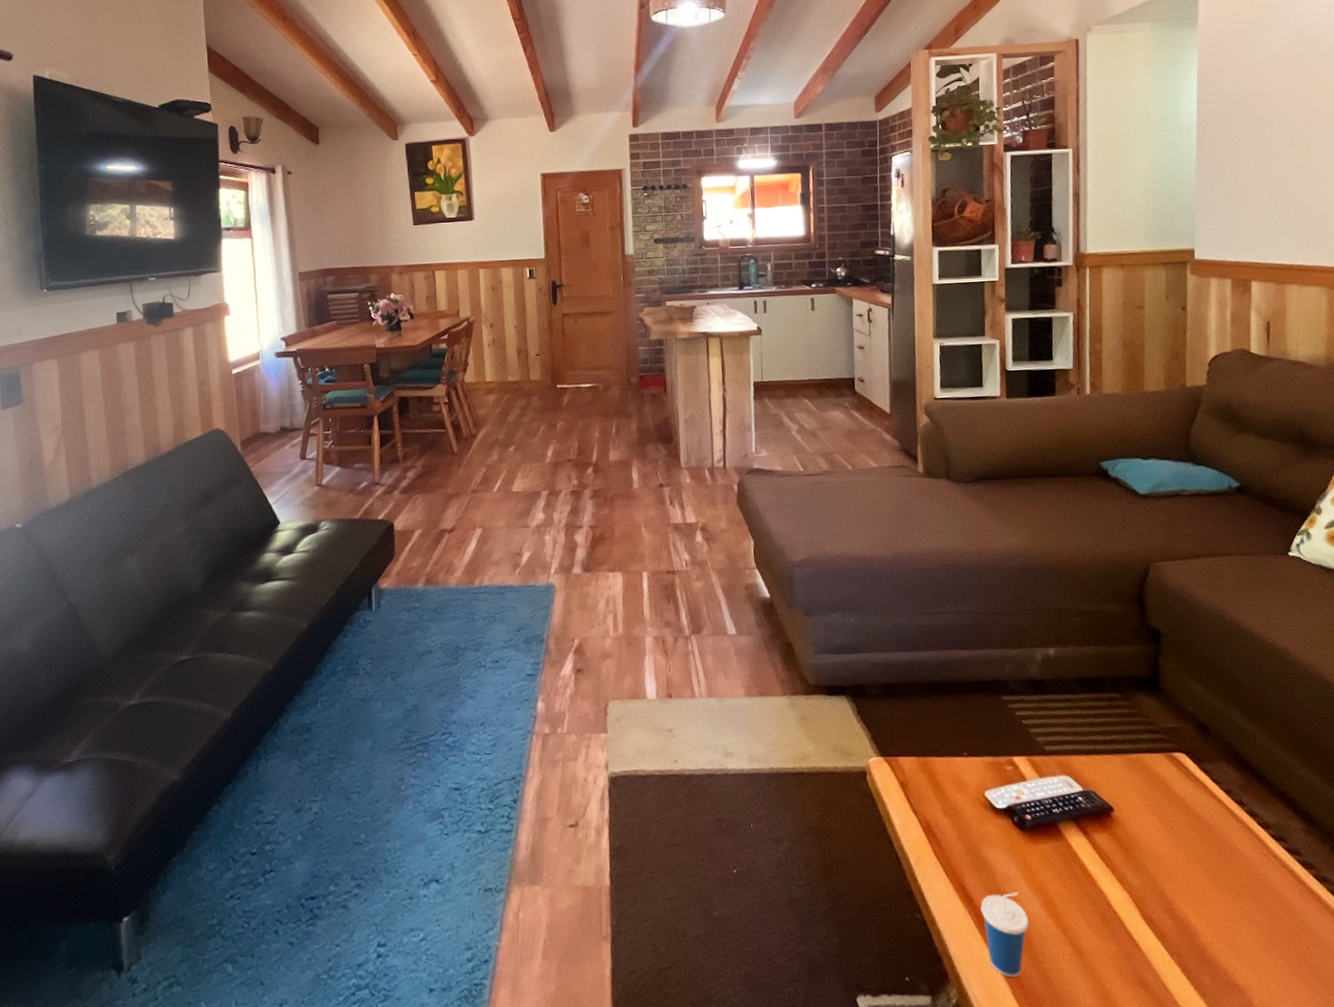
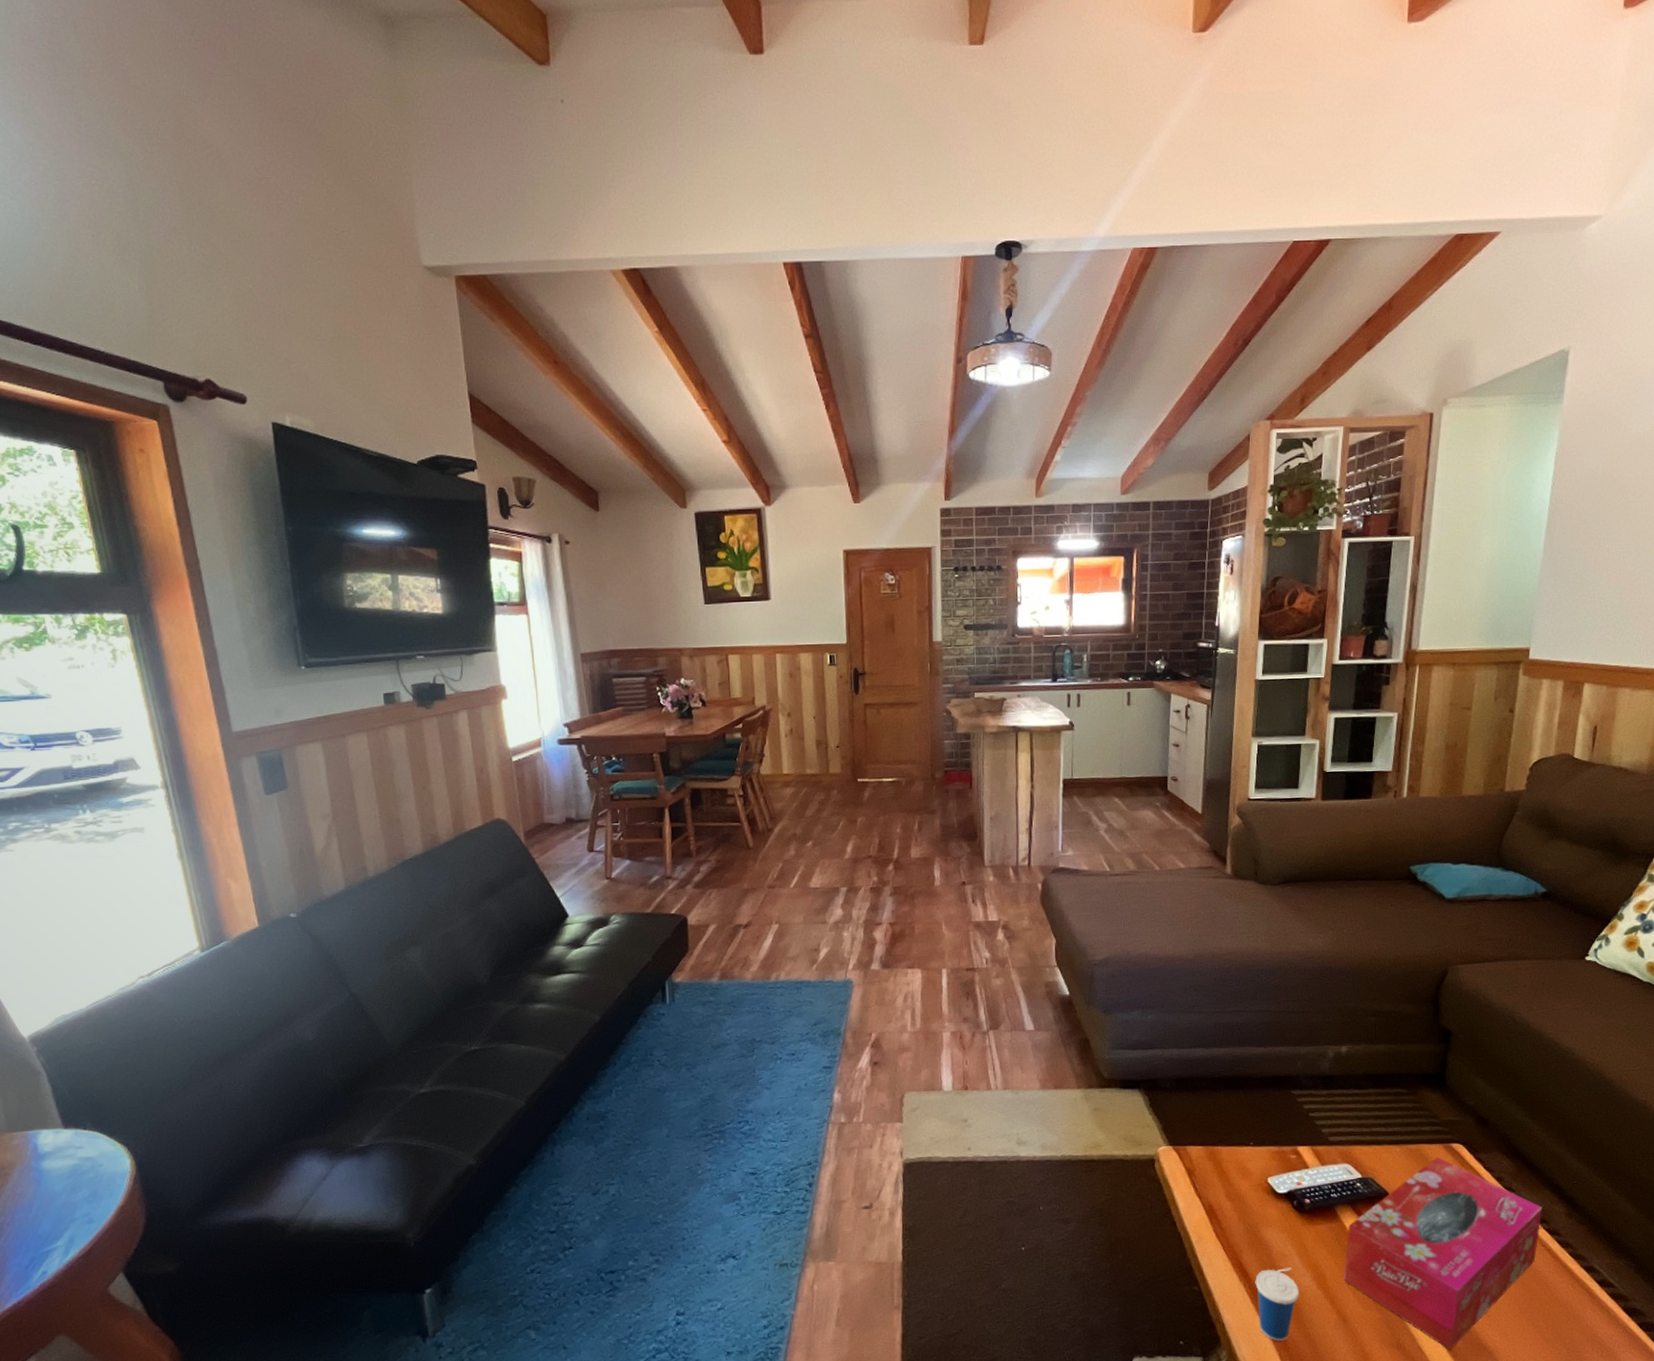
tissue box: none [1074,767,1279,989] -> present [1343,1156,1543,1351]

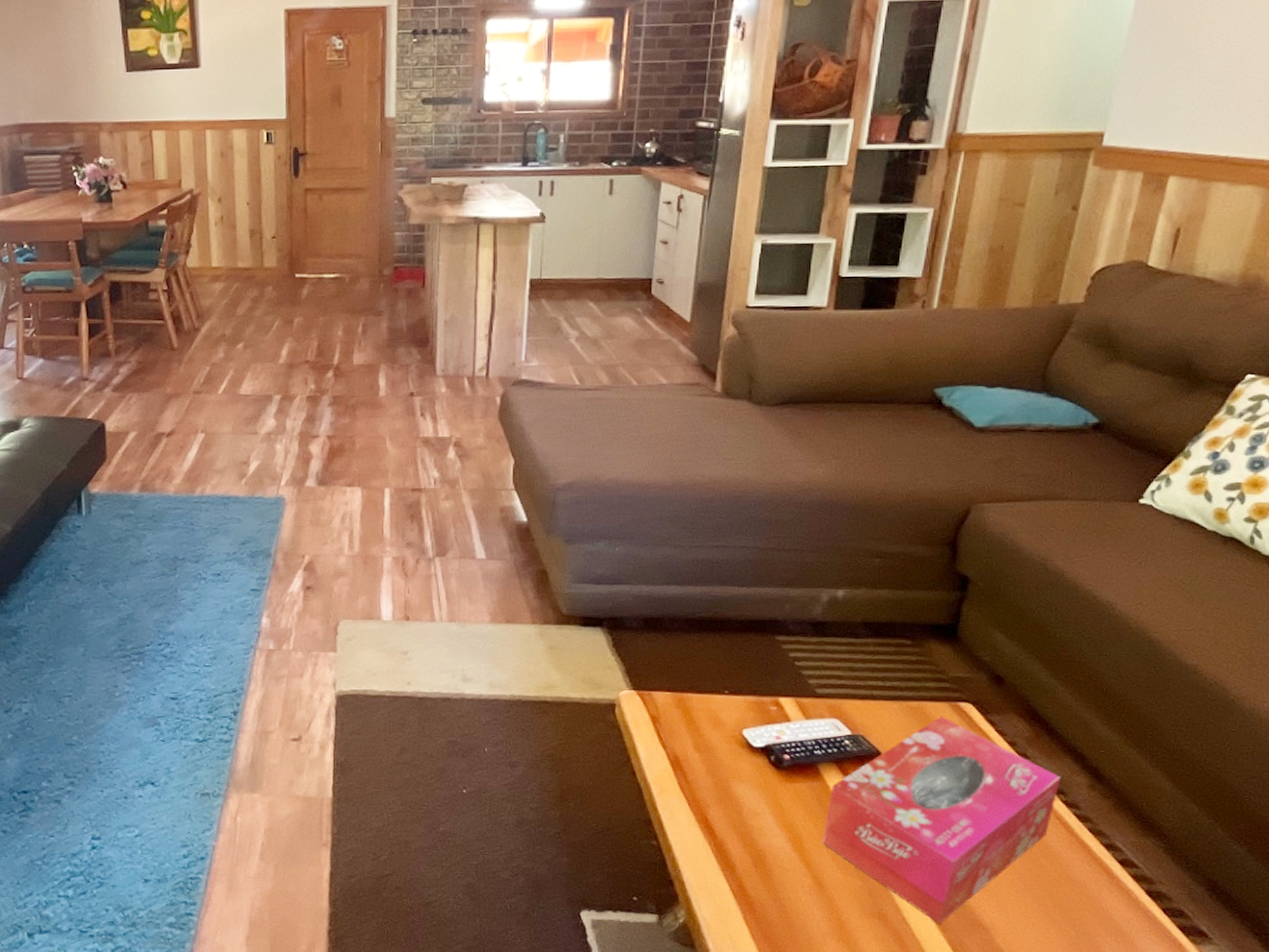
cup: present [1255,1267,1299,1341] -> none [721,827,771,903]

